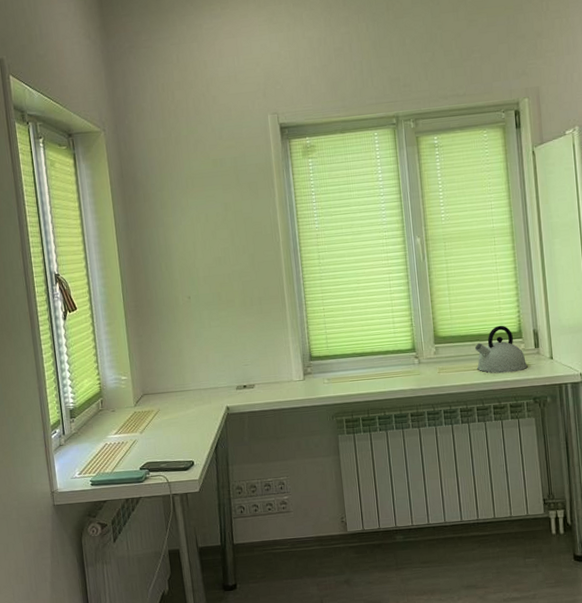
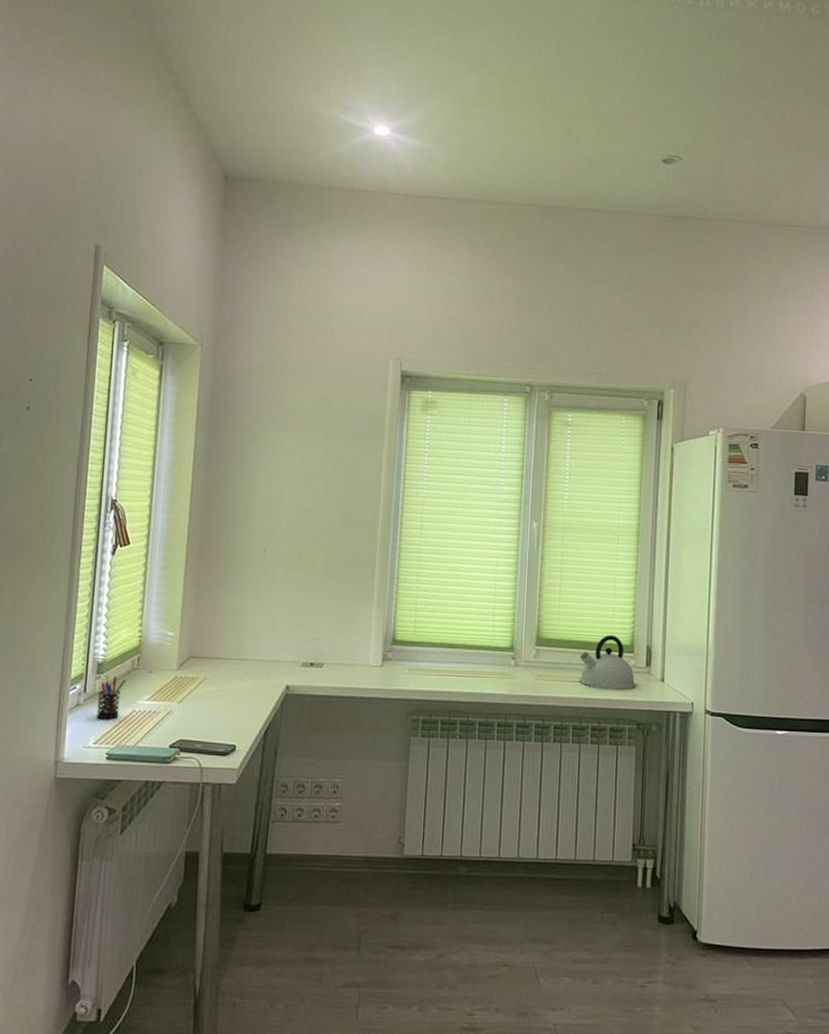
pen holder: none [74,418,96,455] -> present [96,676,127,720]

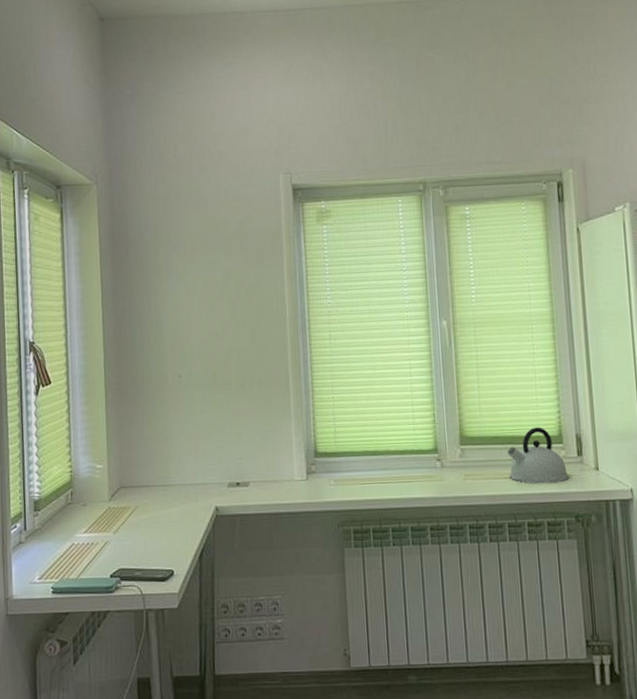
pen holder: present [96,676,127,720] -> none [38,512,63,556]

